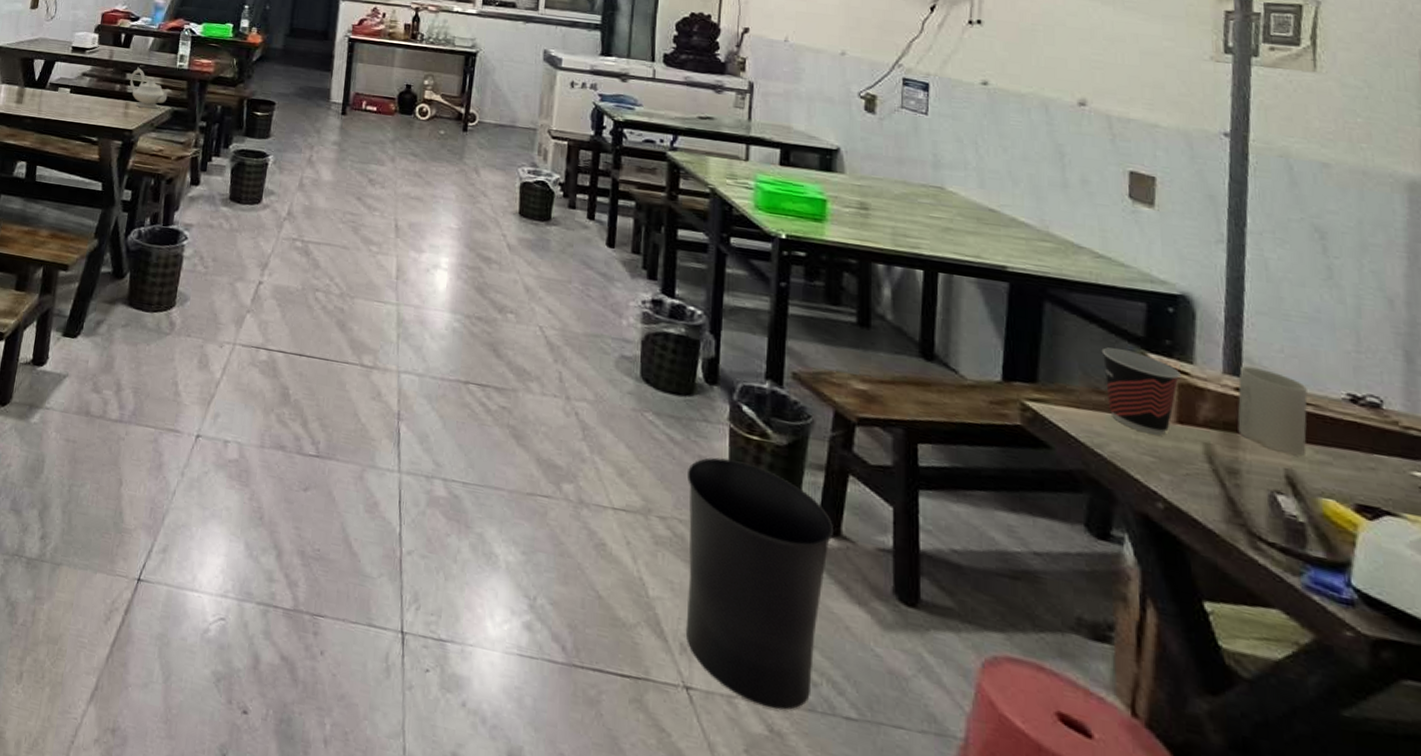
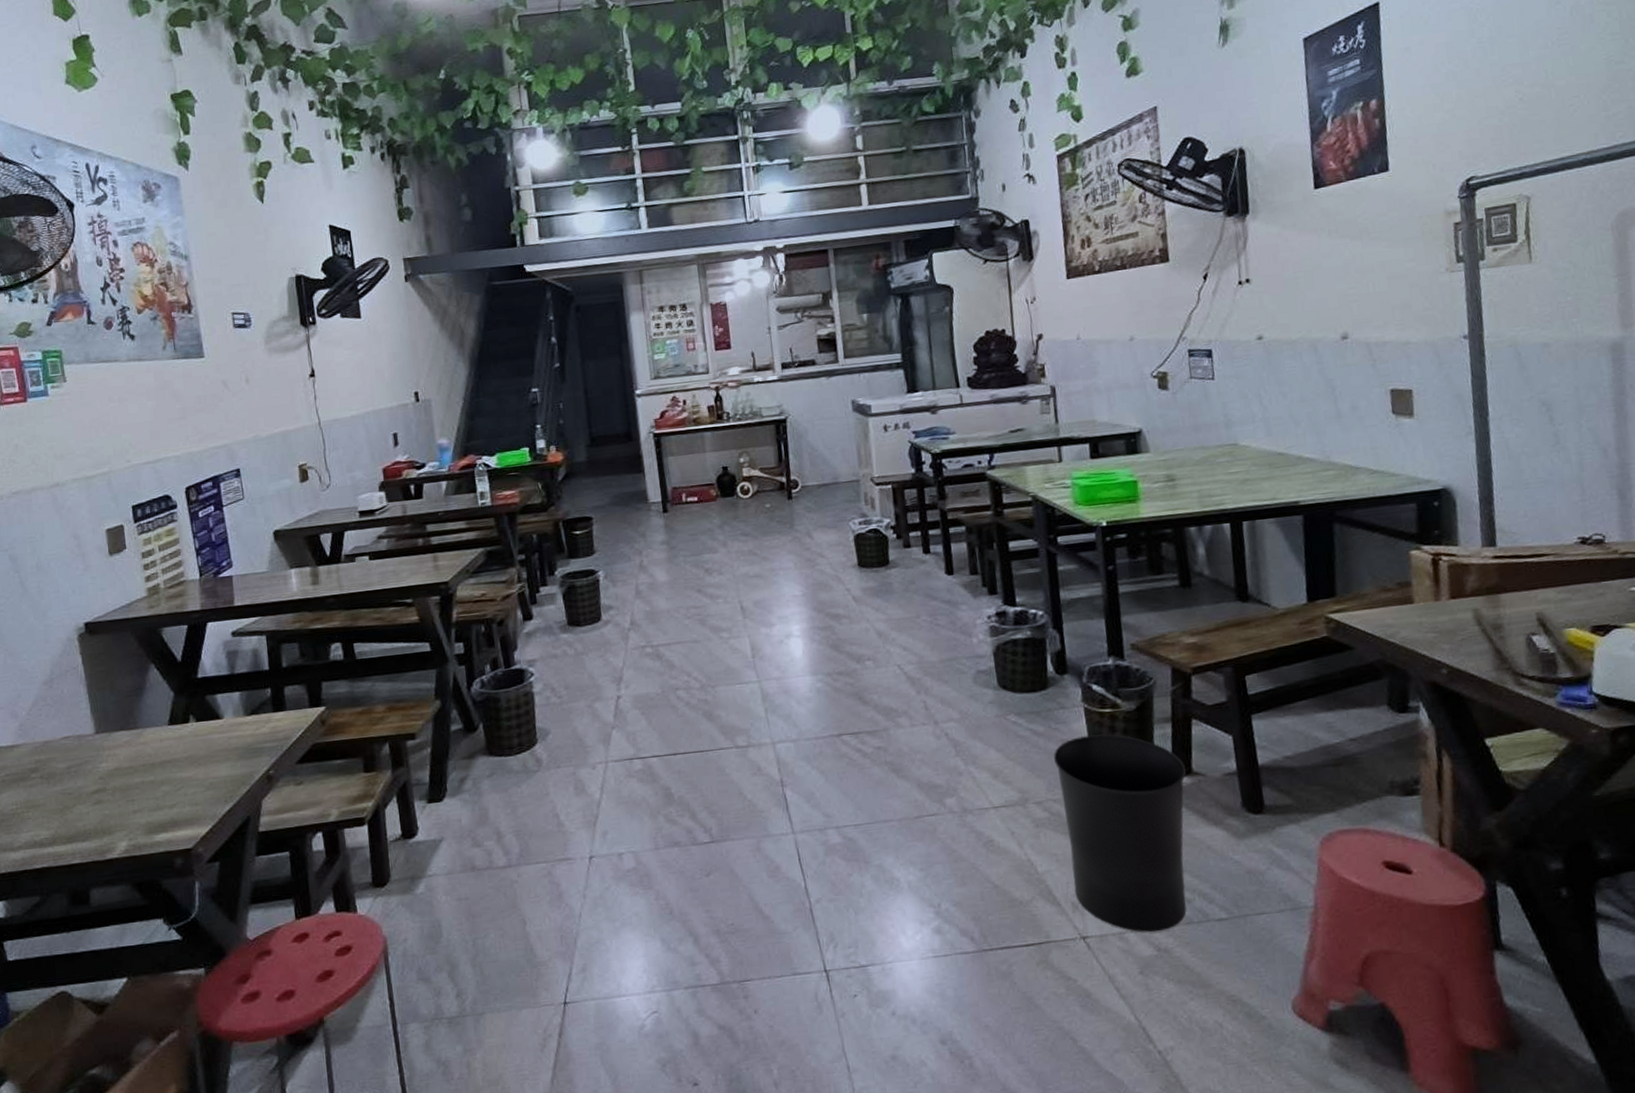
teapot: present [129,67,173,109] -> none [431,515,481,557]
cup: present [1101,347,1181,436] -> none [1384,547,1450,615]
cup: present [1237,366,1308,457] -> none [1494,534,1551,601]

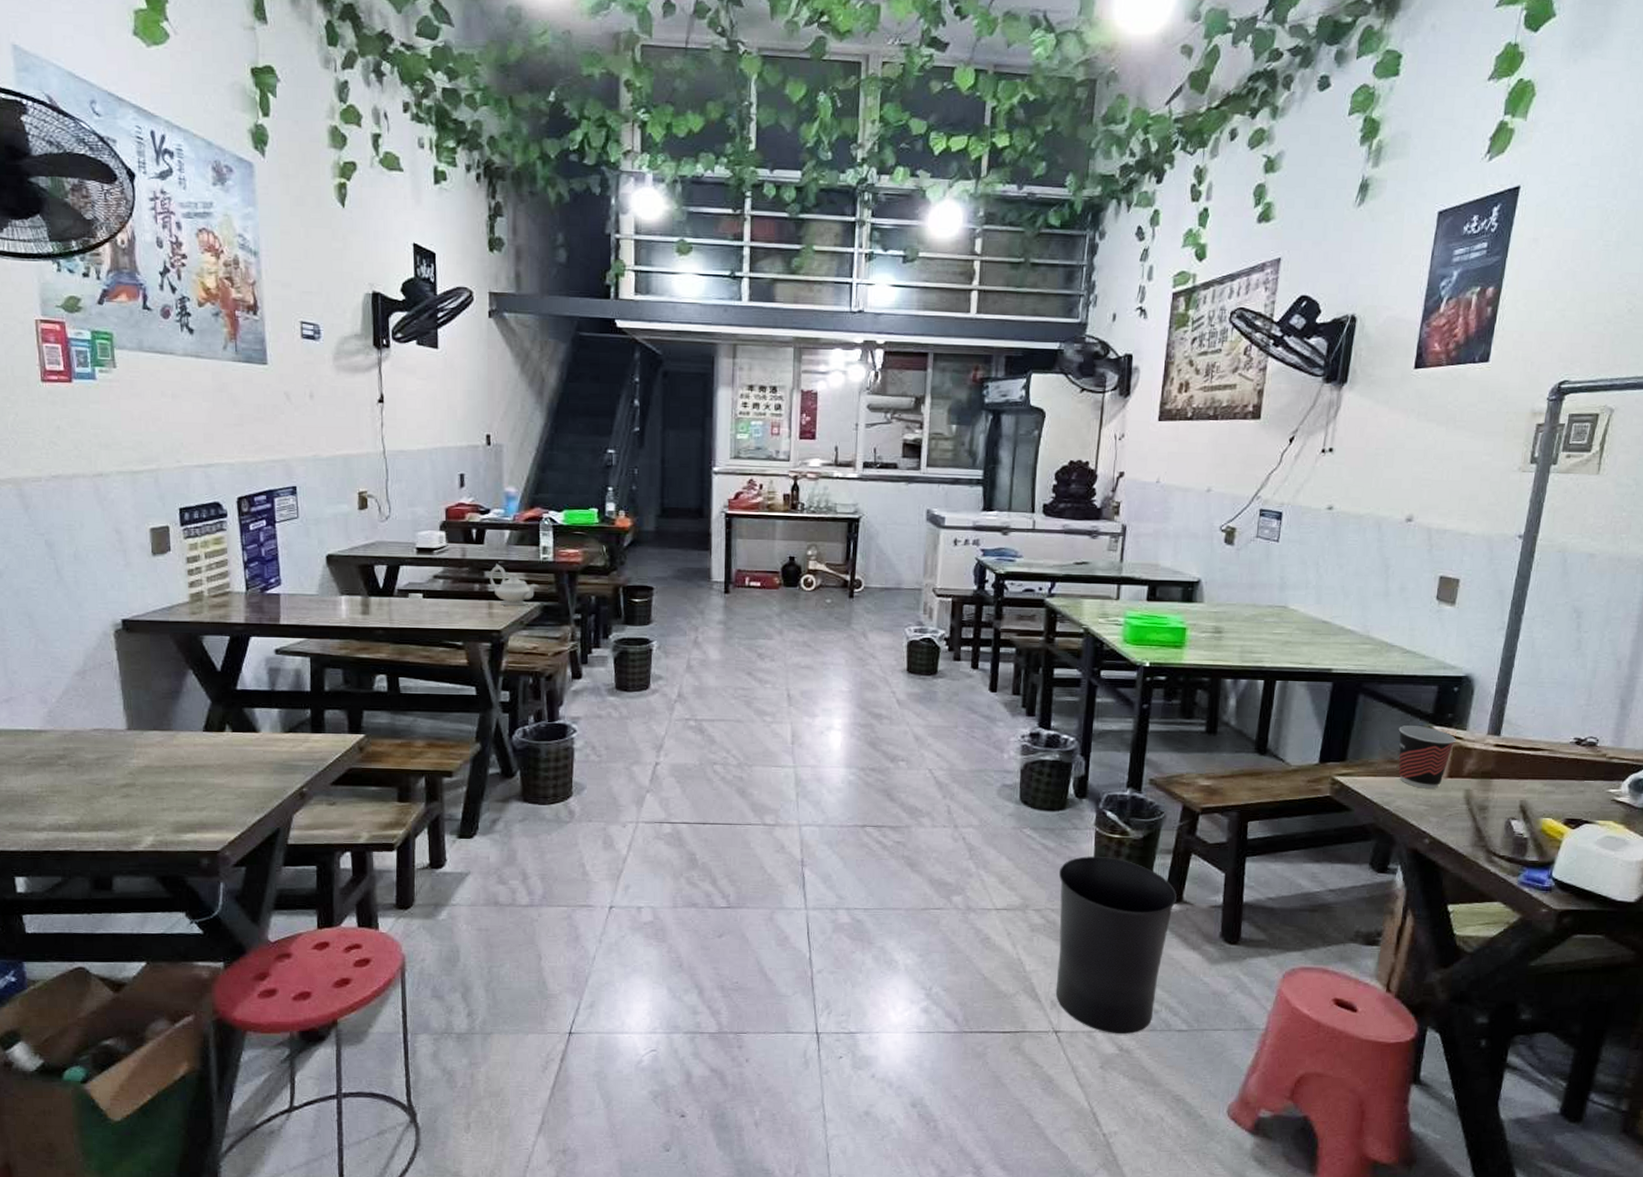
teapot: none [431,515,481,557] -> present [490,563,540,606]
cup: none [1384,547,1450,615] -> present [1398,725,1456,789]

